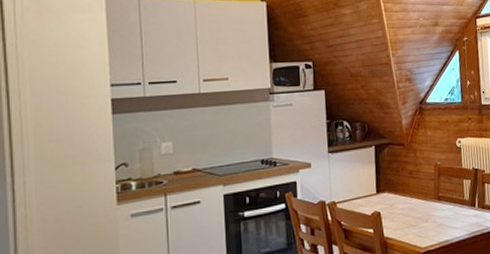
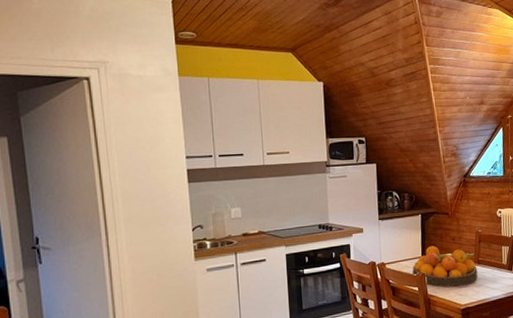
fruit bowl: none [366,181,439,229] -> present [412,246,478,288]

